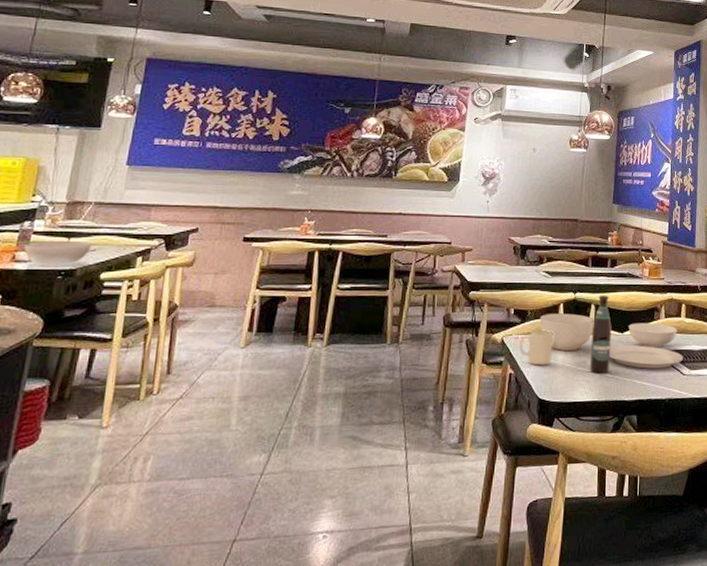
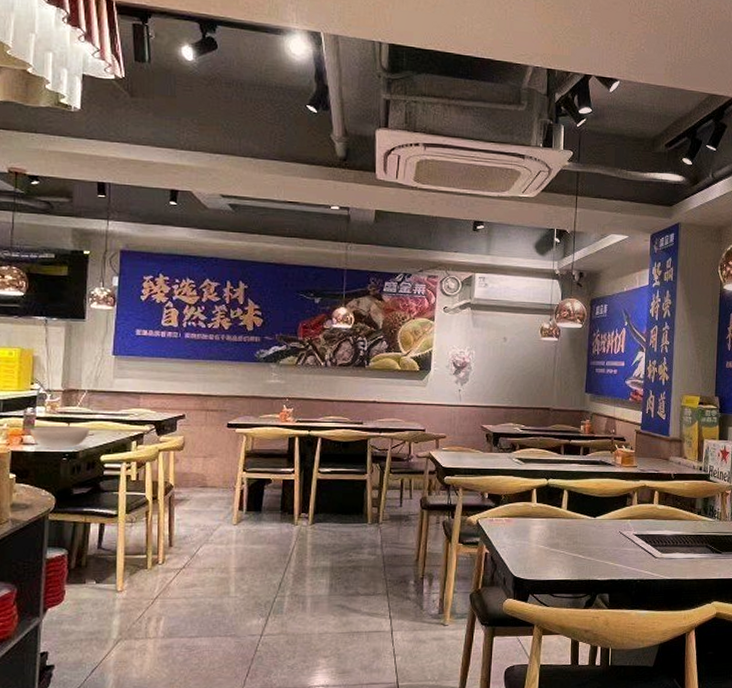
cup: present [519,329,553,366] -> none [494,513,527,546]
bowl: present [540,313,594,352] -> none [514,498,567,534]
bottle: present [589,295,612,374] -> none [562,481,584,555]
plate: present [610,345,684,369] -> none [582,529,656,551]
bowl: present [628,322,678,348] -> none [600,508,650,532]

